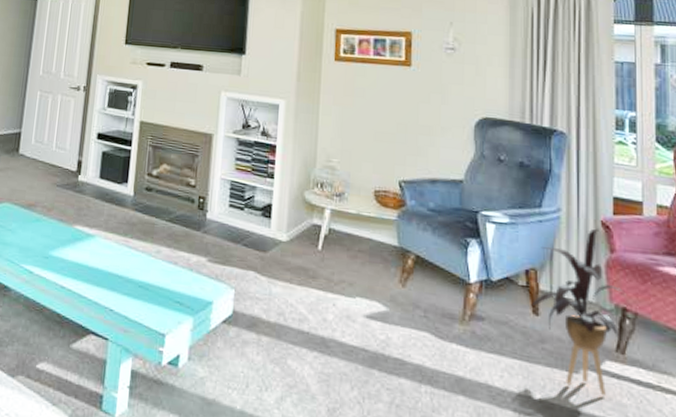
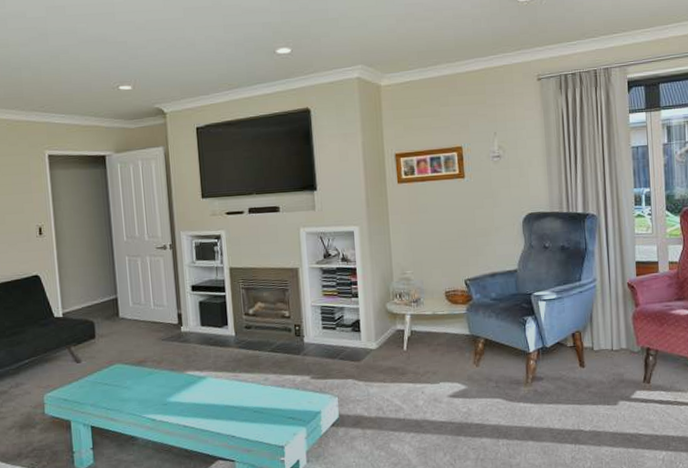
house plant: present [528,228,625,395] -> none [576,289,648,417]

